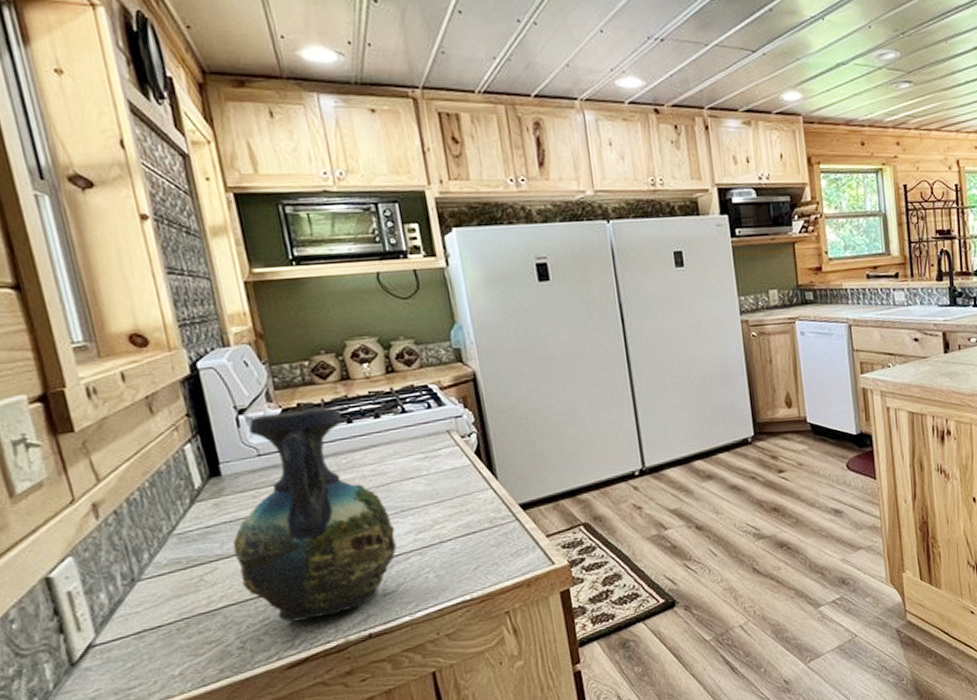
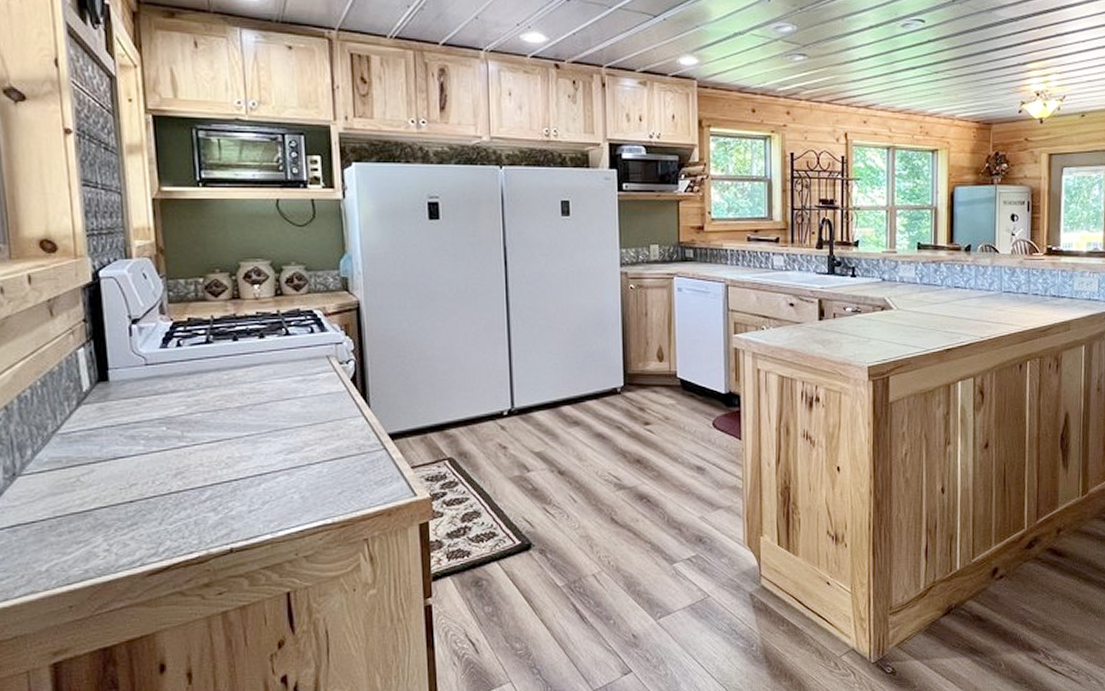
vase: present [232,406,397,622] -> none [111,323,267,529]

